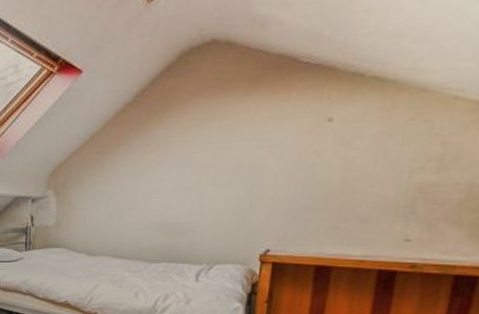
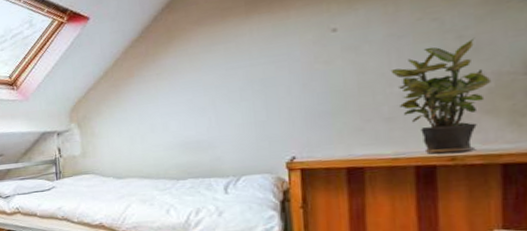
potted plant: none [374,145,463,261] -> present [390,37,490,155]

